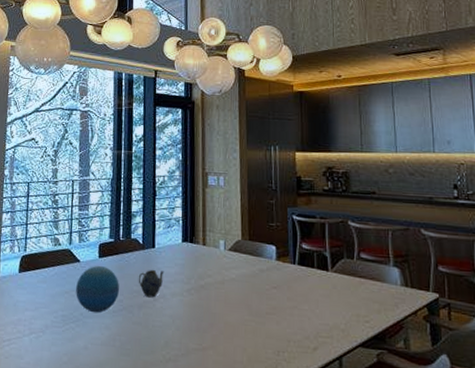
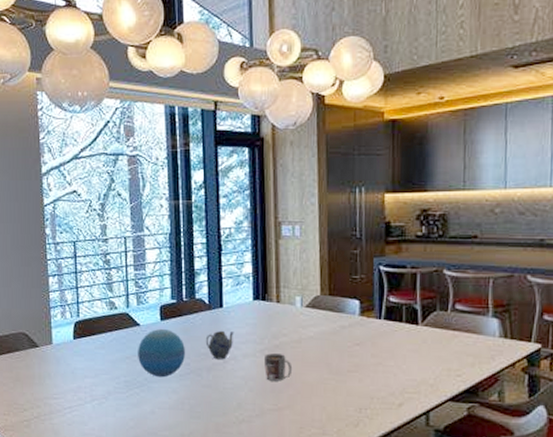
mug: none [191,293,216,321] -> present [264,353,293,381]

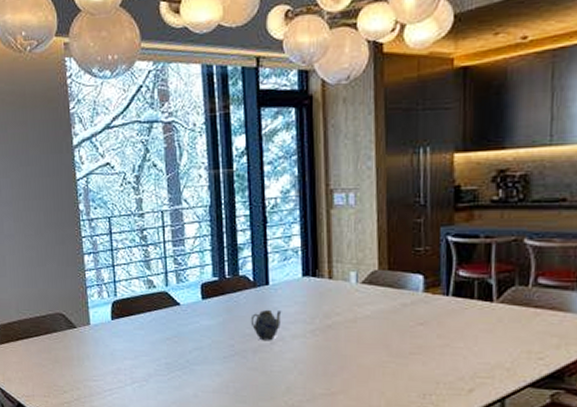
decorative orb: present [138,328,185,378] -> none [178,307,229,360]
mug: present [264,353,293,381] -> none [316,334,347,364]

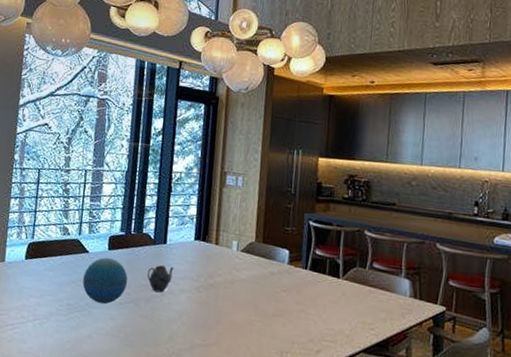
decorative orb: none [178,307,229,360] -> present [82,257,128,304]

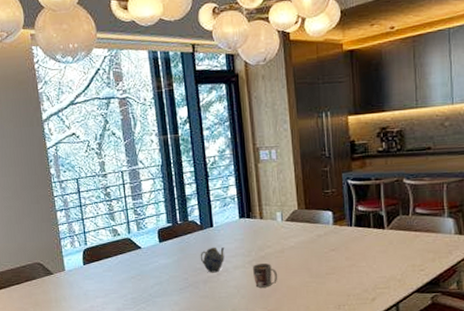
decorative orb: present [82,257,128,304] -> none [141,249,183,293]
mug: none [198,291,224,319] -> present [253,263,278,288]

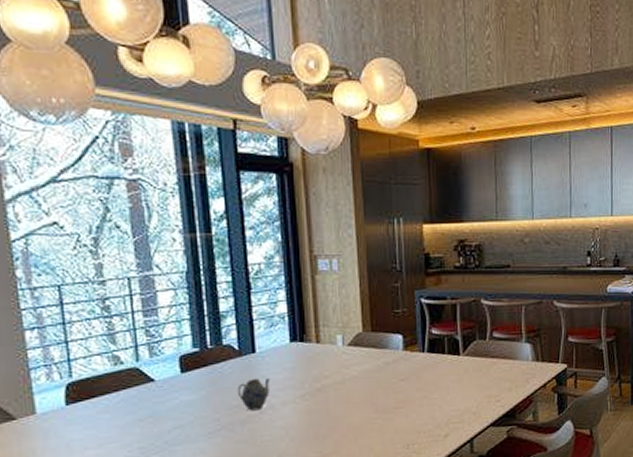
mug: present [253,263,278,288] -> none [306,397,337,428]

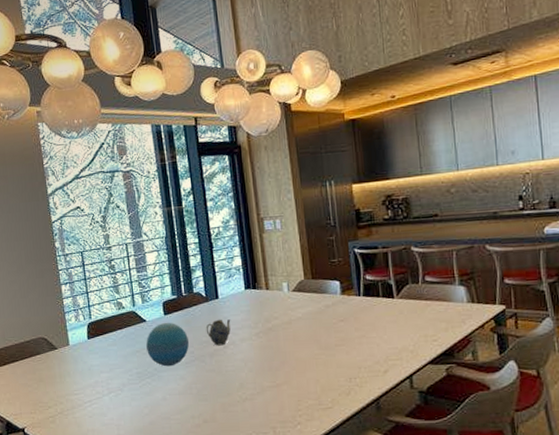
decorative orb: none [154,381,214,439] -> present [146,322,189,367]

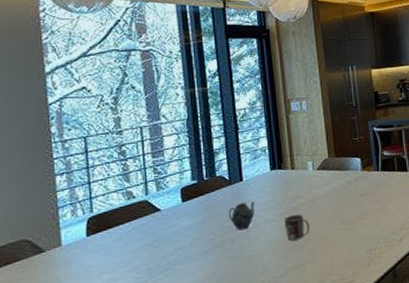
decorative orb: present [146,322,189,367] -> none [159,209,209,259]
mug: none [260,335,286,361] -> present [285,214,310,241]

